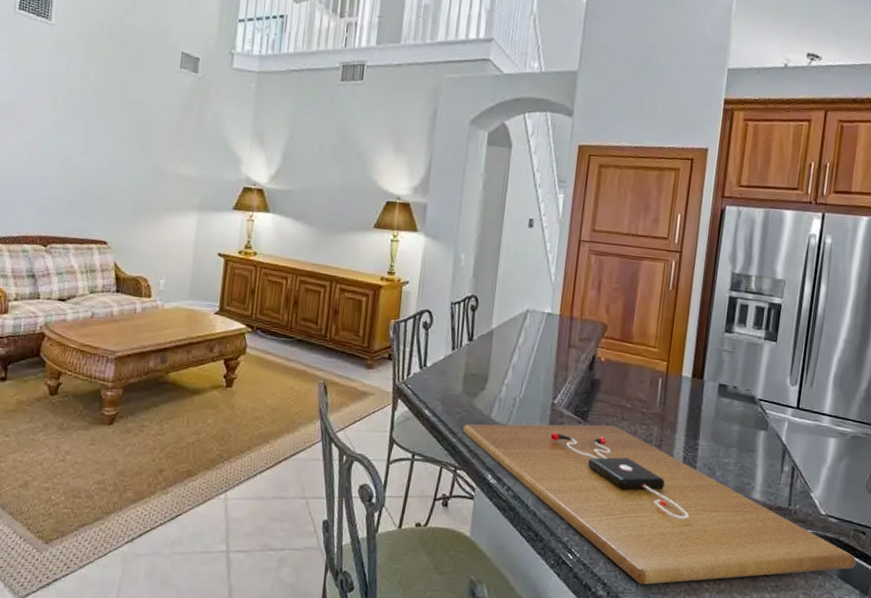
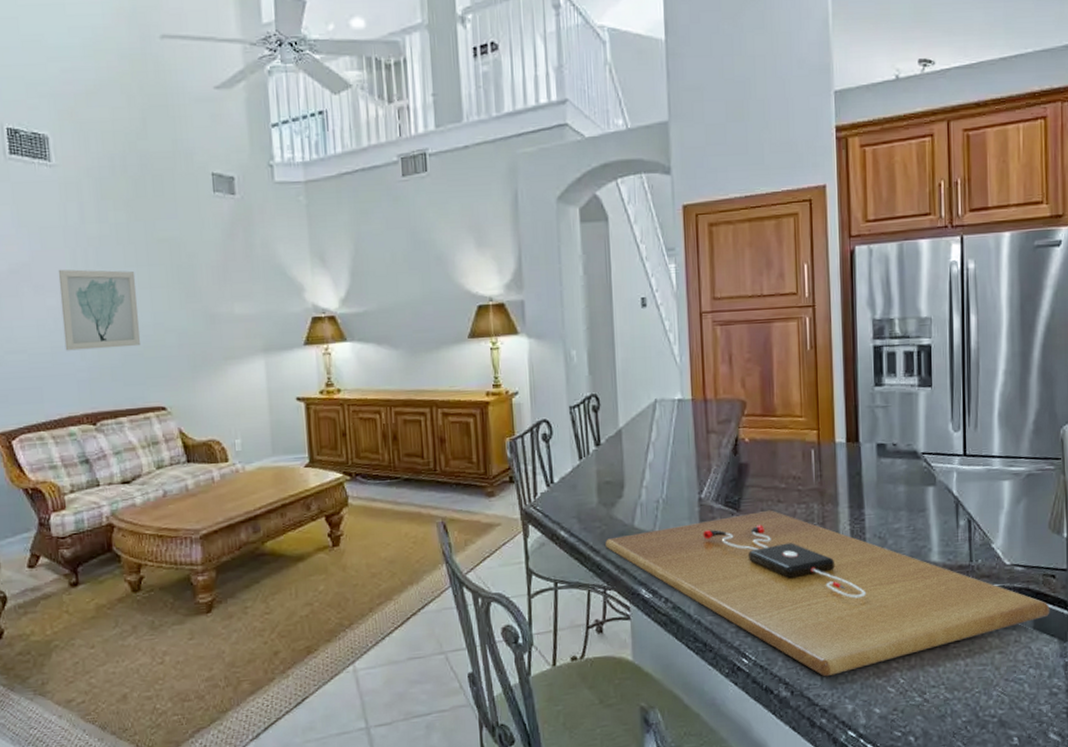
wall art: none [33,111,103,187] -> present [58,269,141,351]

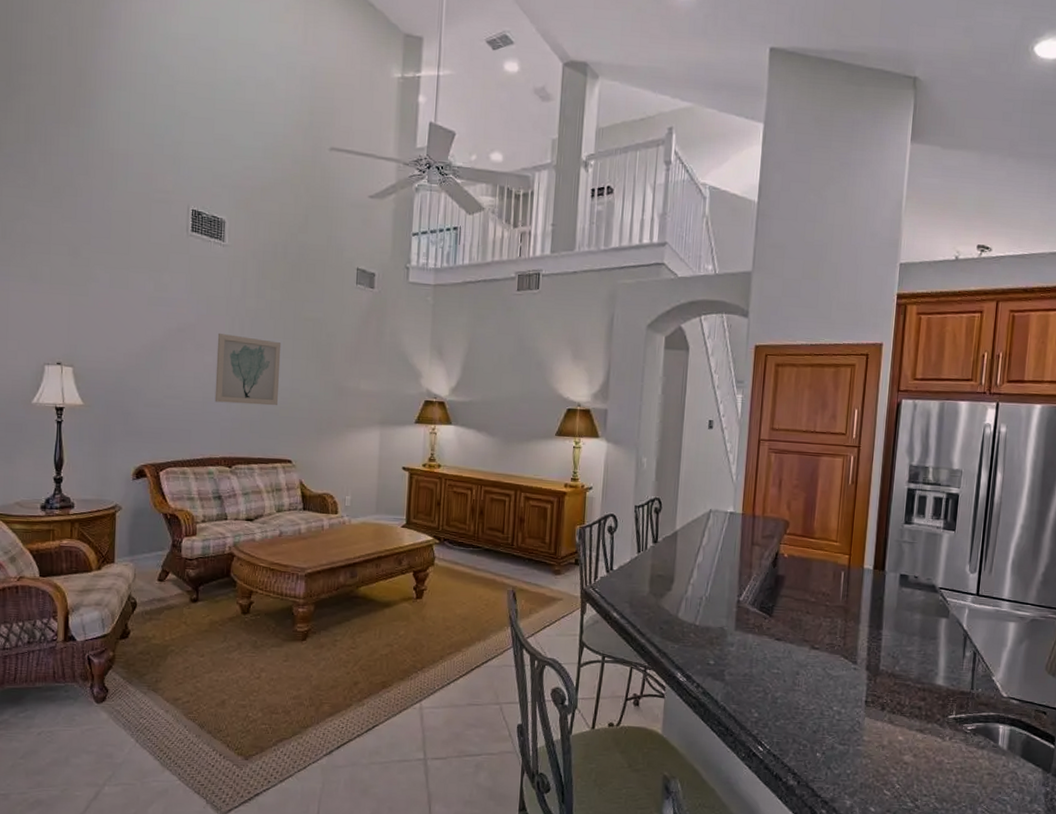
cutting board: present [605,509,1050,677] -> none [651,619,1038,773]

